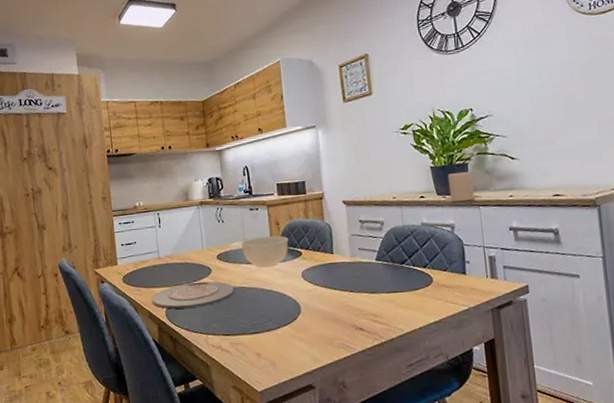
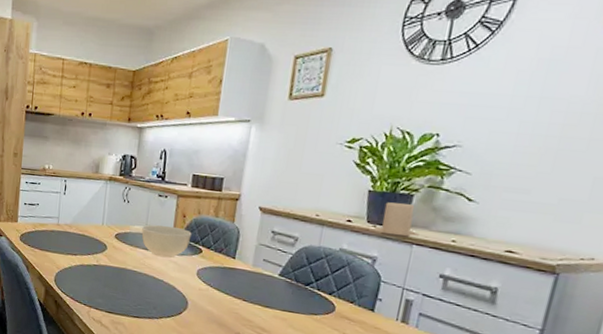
plate: present [151,281,235,309] -> none [43,254,126,281]

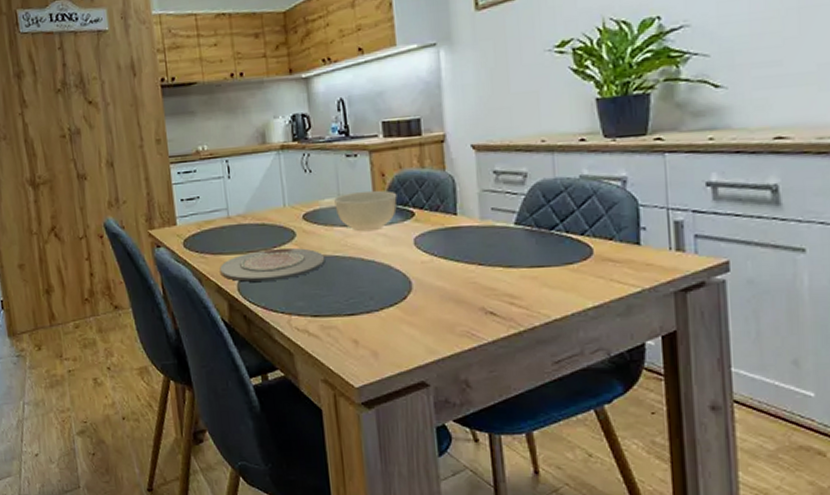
plate: none [43,254,126,281] -> present [219,247,326,282]
candle: present [372,202,419,239] -> none [612,105,669,149]

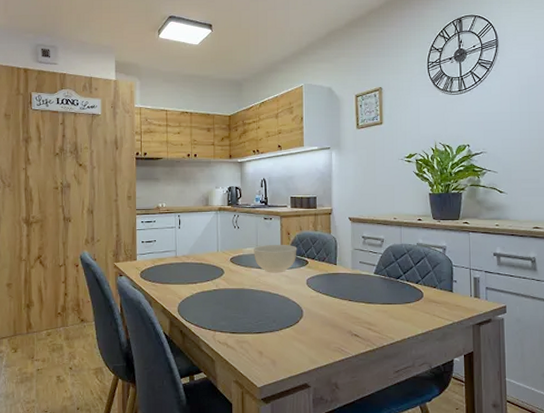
plate: present [219,247,326,282] -> none [166,281,244,305]

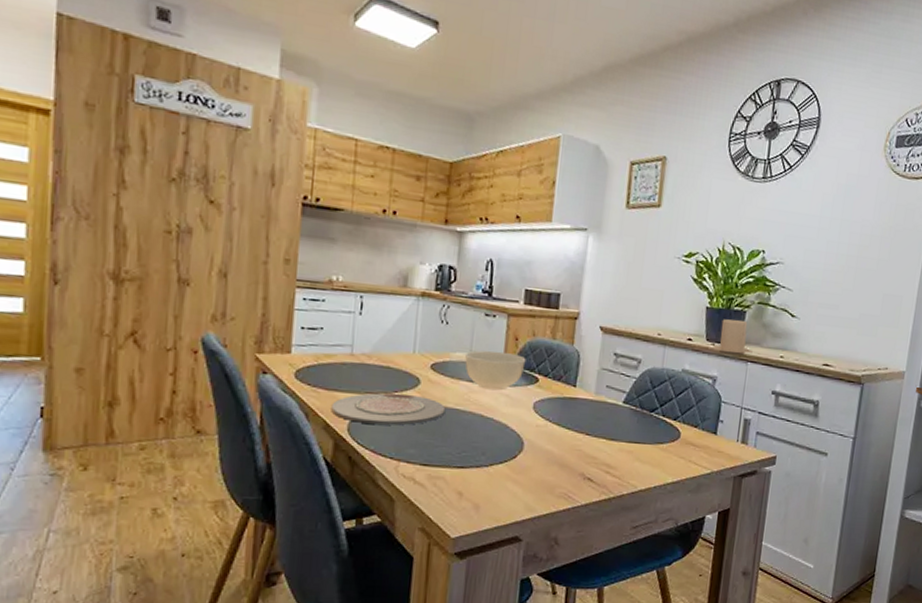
plate: none [166,281,244,305] -> present [331,393,446,426]
candle: none [438,201,472,228] -> present [711,319,753,356]

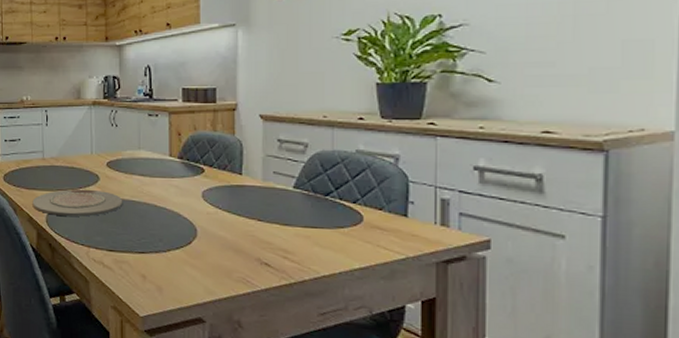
bowl: present [465,350,526,391] -> none [135,146,190,182]
candle: present [711,319,753,356] -> none [388,93,441,131]

